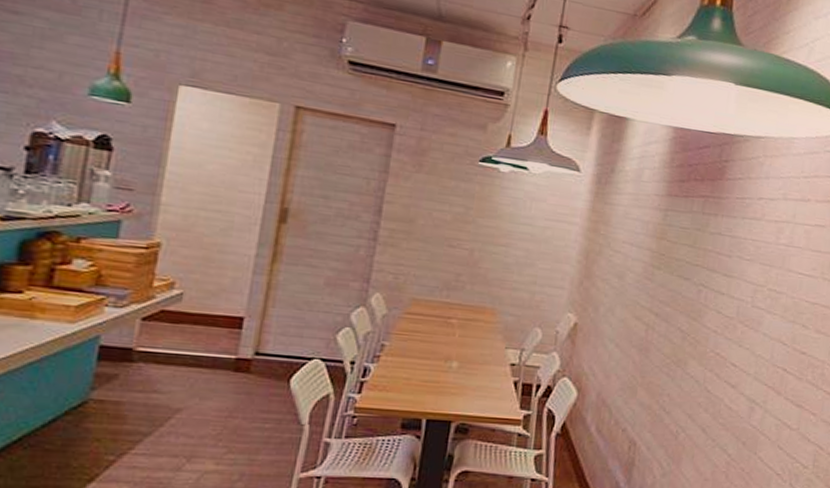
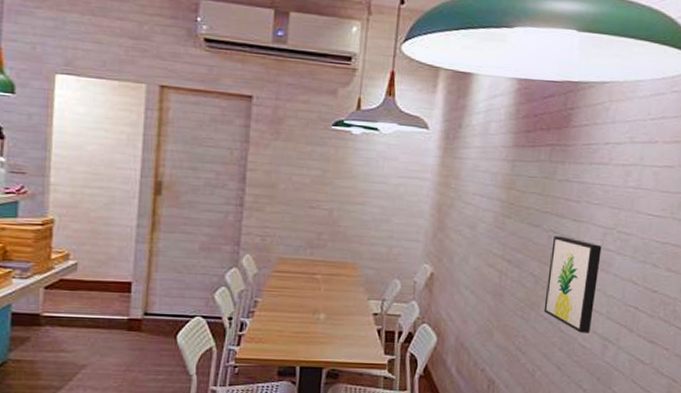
wall art: none [690,290,752,394] -> present [543,235,602,333]

